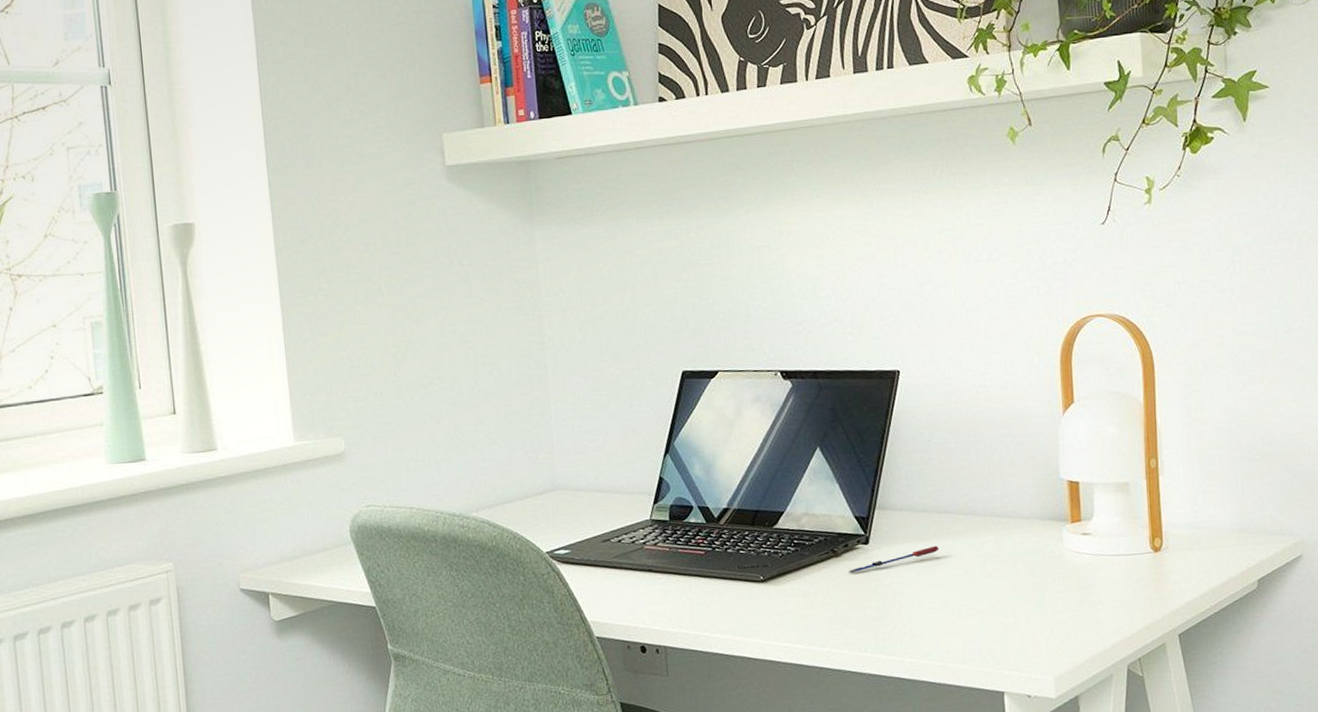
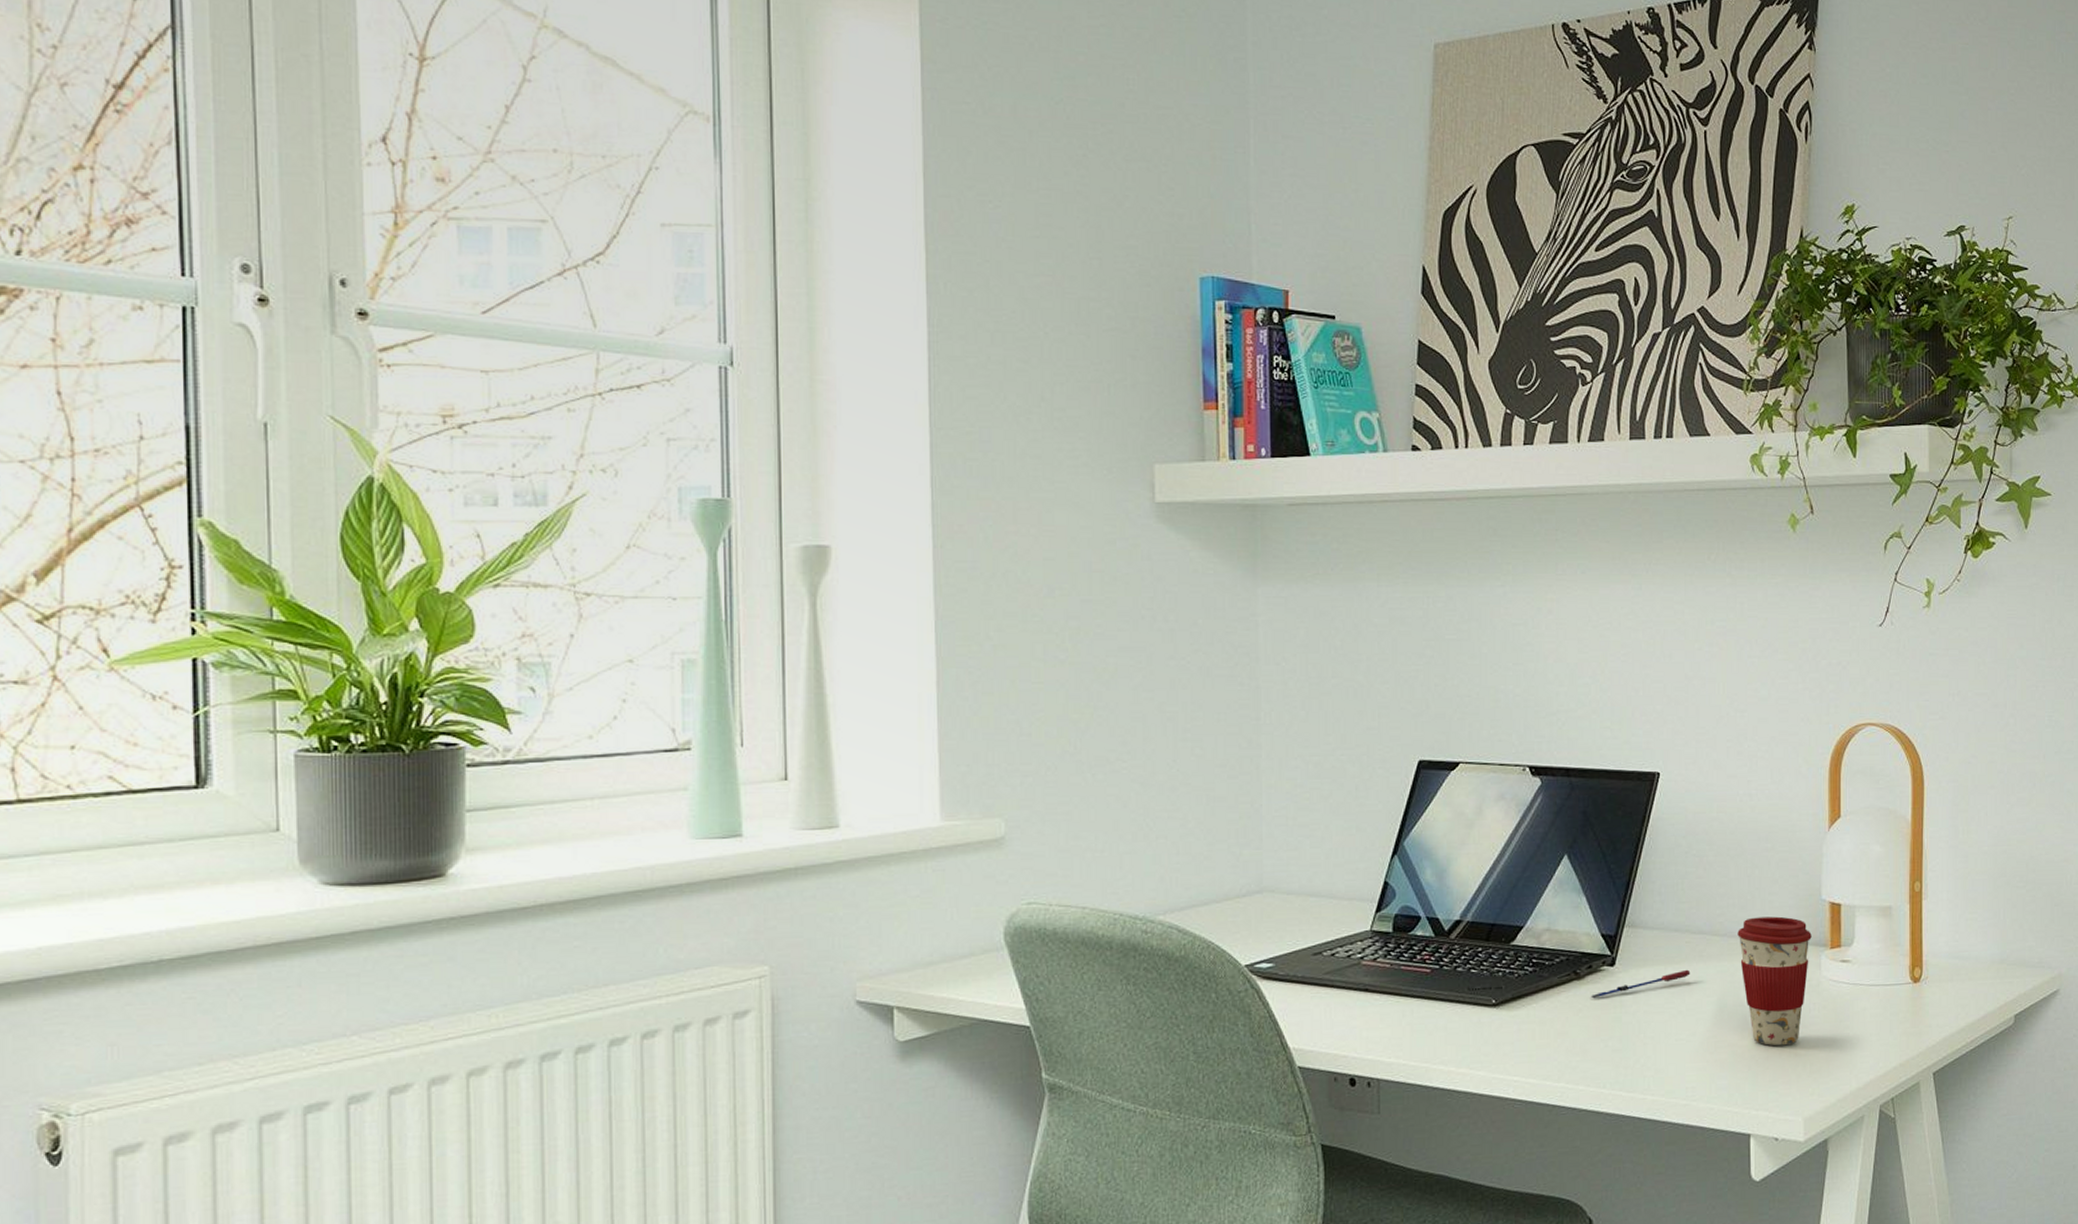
coffee cup: none [981,495,1052,612] -> present [1737,916,1812,1046]

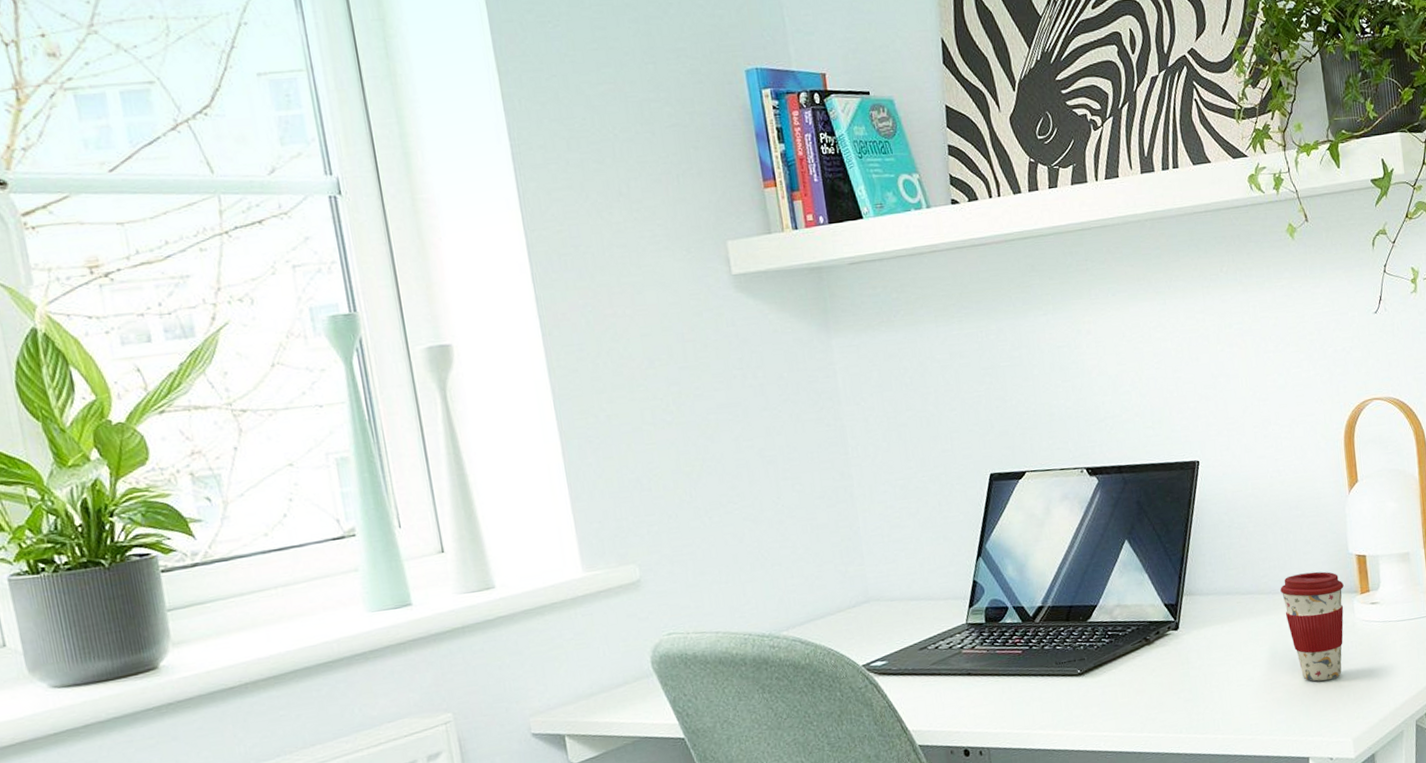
pen: present [1591,969,1691,999] -> none [1161,625,1244,659]

